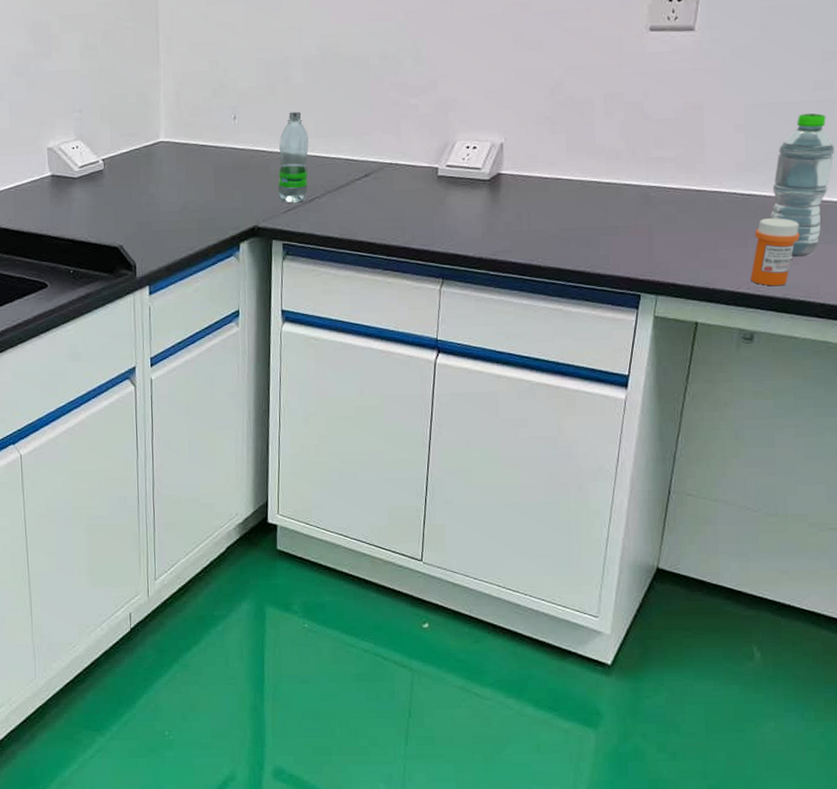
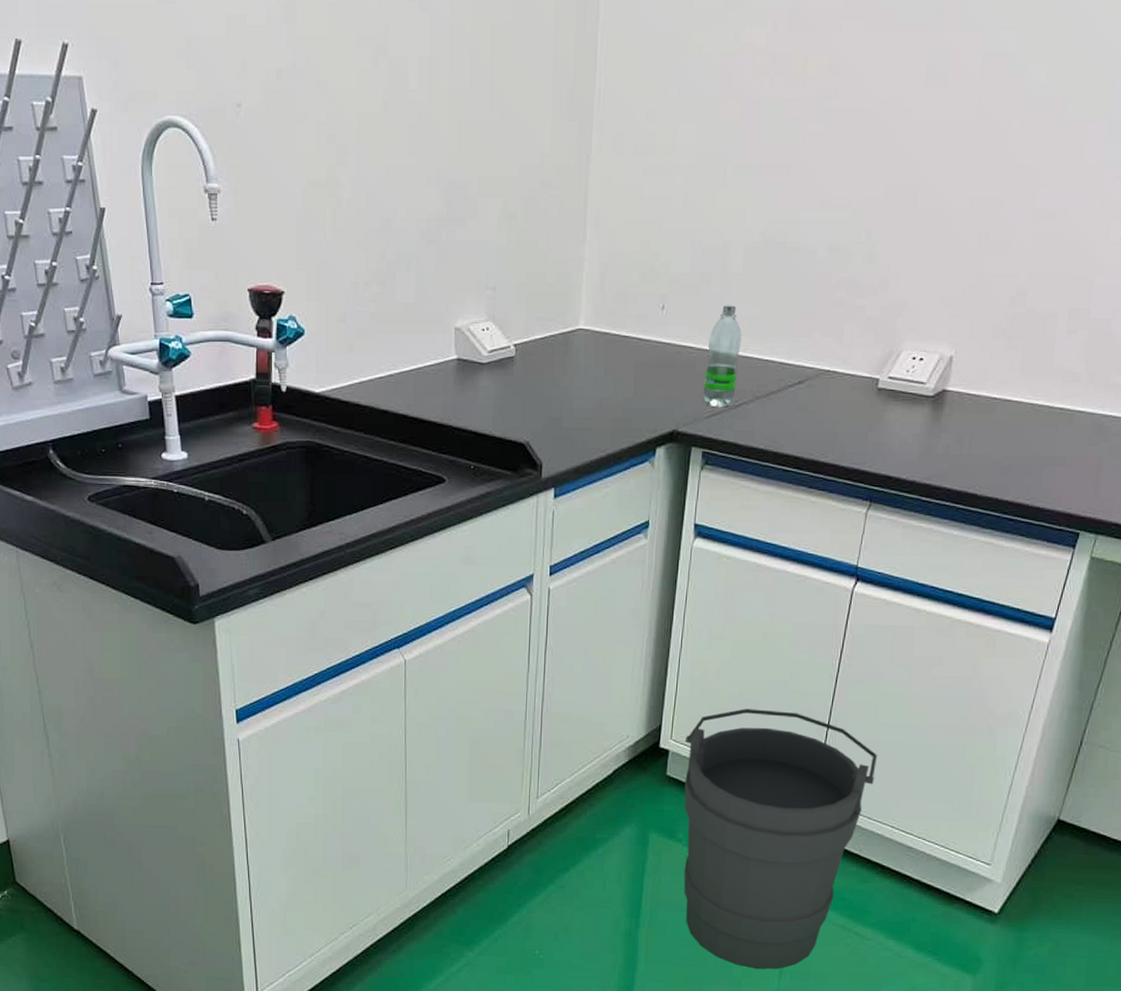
bucket: none [291,480,476,736] -> present [683,708,877,969]

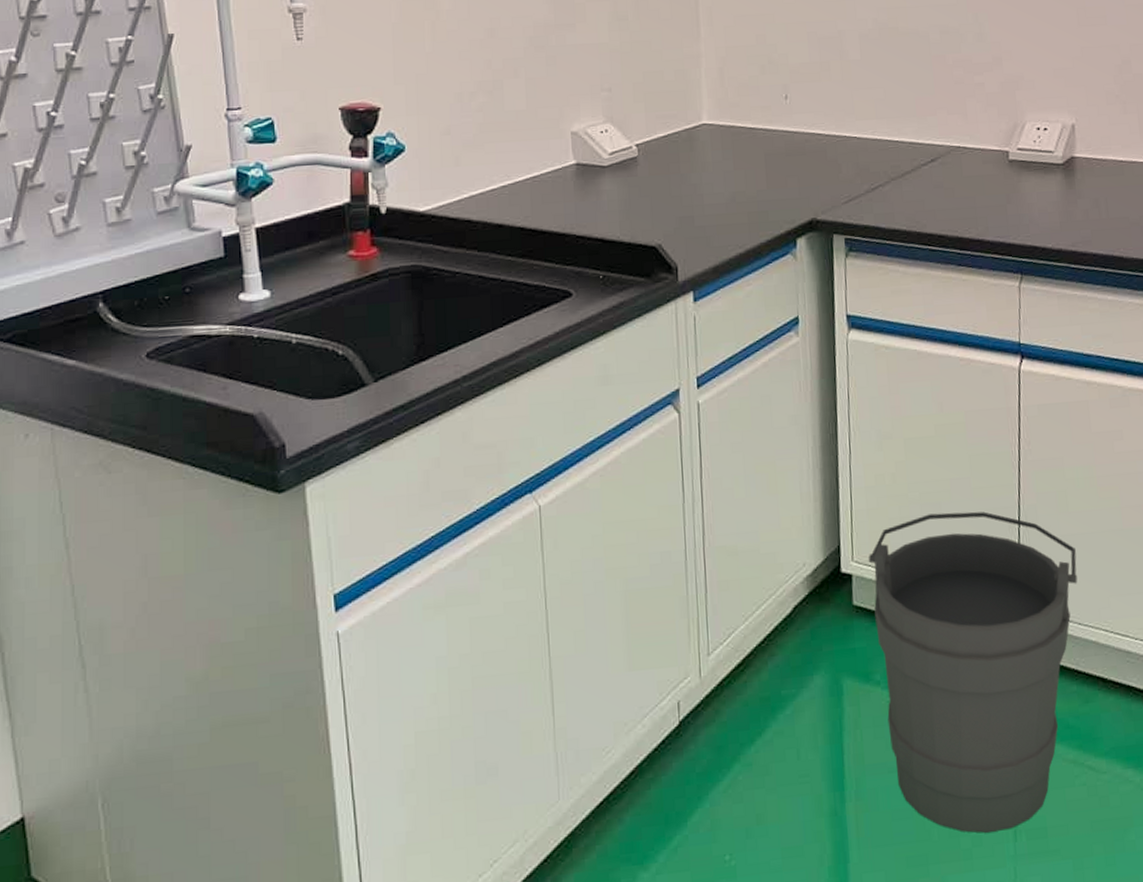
bottle: present [702,305,742,408] -> none [836,90,870,193]

